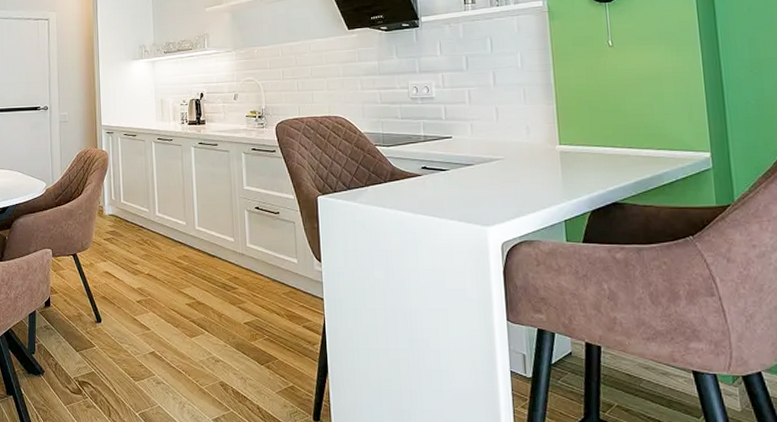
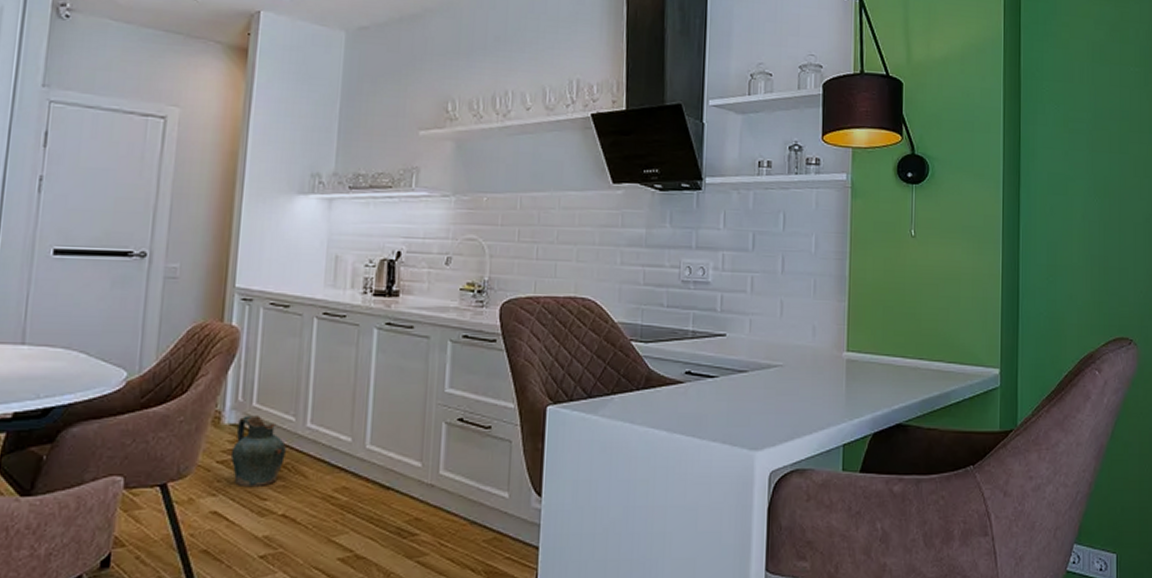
ceramic jug: none [112,209,145,255] -> present [231,415,286,486]

